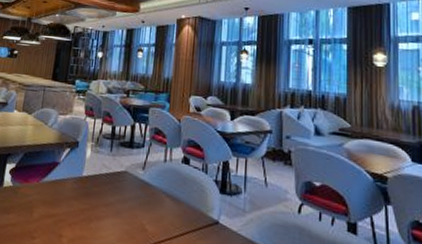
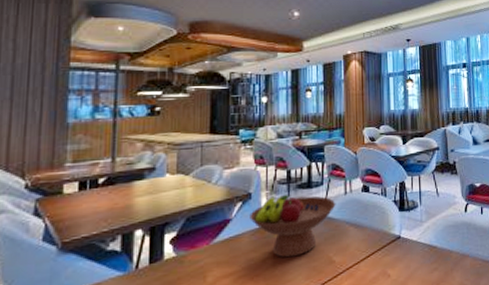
fruit bowl: none [74,149,155,215] -> present [250,194,336,258]

